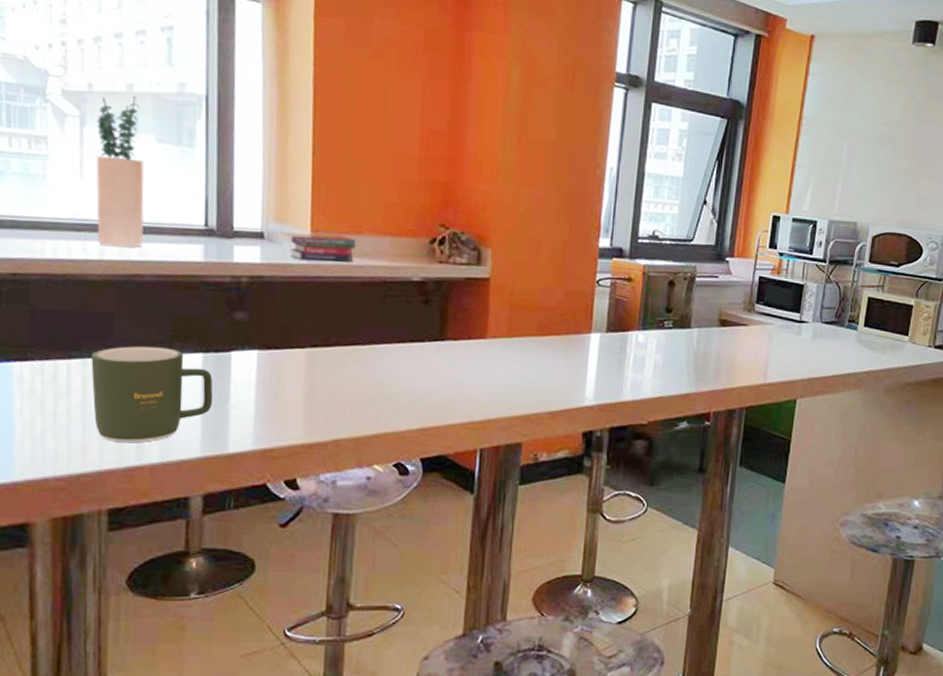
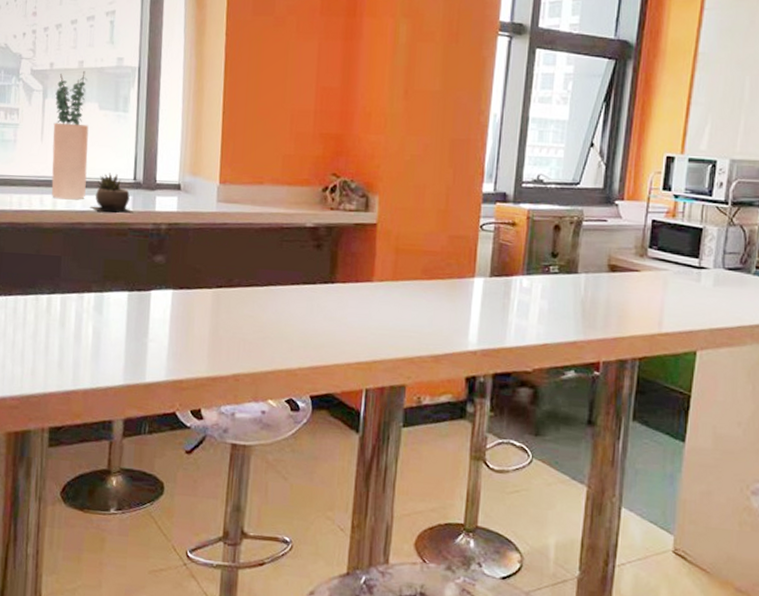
mug: present [91,345,213,443] -> none [42,284,135,370]
succulent plant: none [150,217,204,264] -> present [90,173,132,213]
books: present [277,232,355,262] -> none [192,183,257,210]

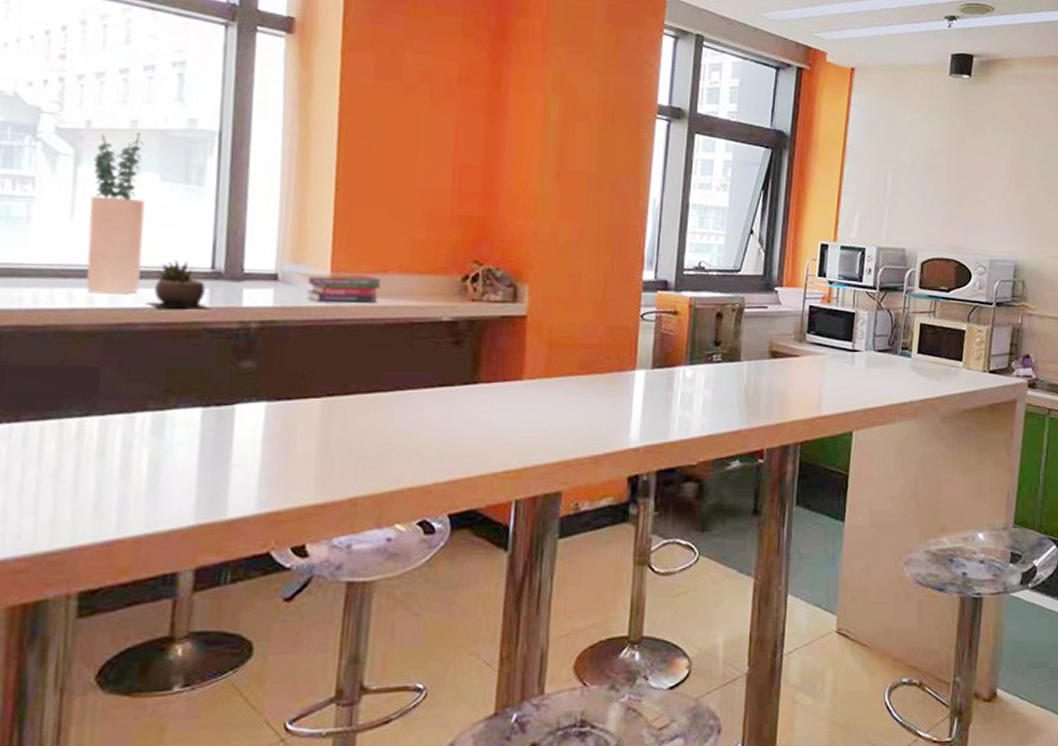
books: none [192,183,257,210] -> present [293,273,380,304]

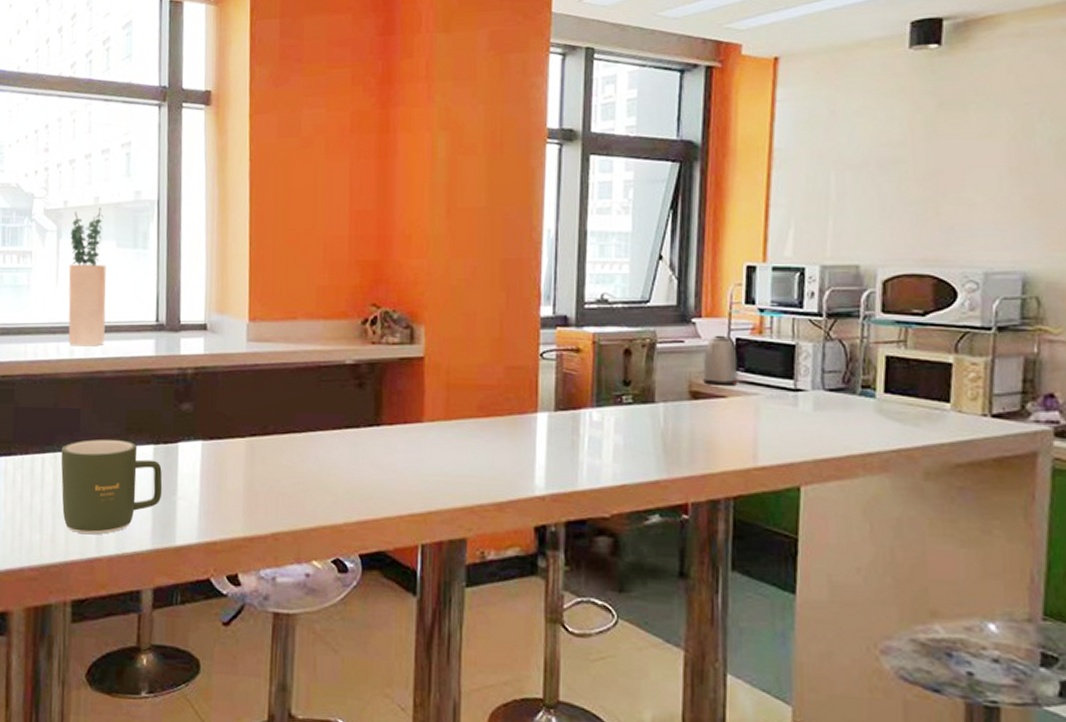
mug: none [68,401,212,514] -> present [61,438,163,535]
succulent plant: present [146,260,209,310] -> none [110,315,156,358]
books: present [293,273,380,304] -> none [219,321,290,349]
kettle: none [781,302,810,347] -> present [703,335,738,387]

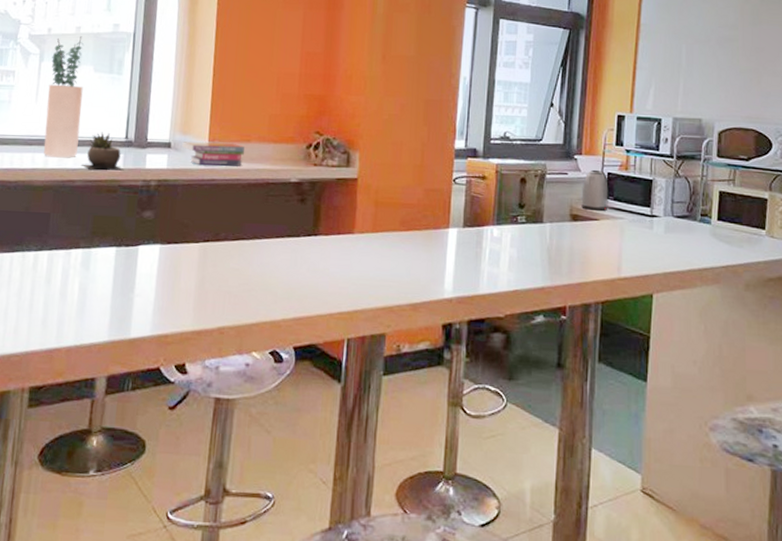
mug: present [61,438,163,535] -> none [26,240,122,327]
succulent plant: none [110,315,156,358] -> present [81,132,123,170]
books: none [219,321,290,349] -> present [181,142,244,167]

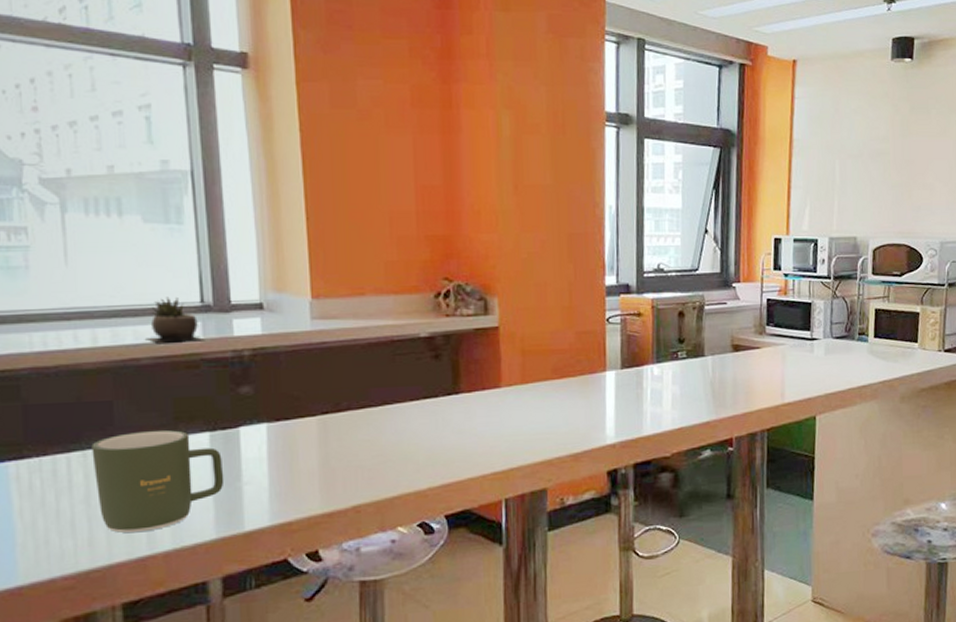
mug: none [26,240,122,327] -> present [91,429,224,533]
vase: present [43,36,84,158] -> none [79,177,137,333]
books: present [181,142,244,167] -> none [277,298,359,328]
kettle: present [581,169,608,212] -> none [742,296,769,340]

